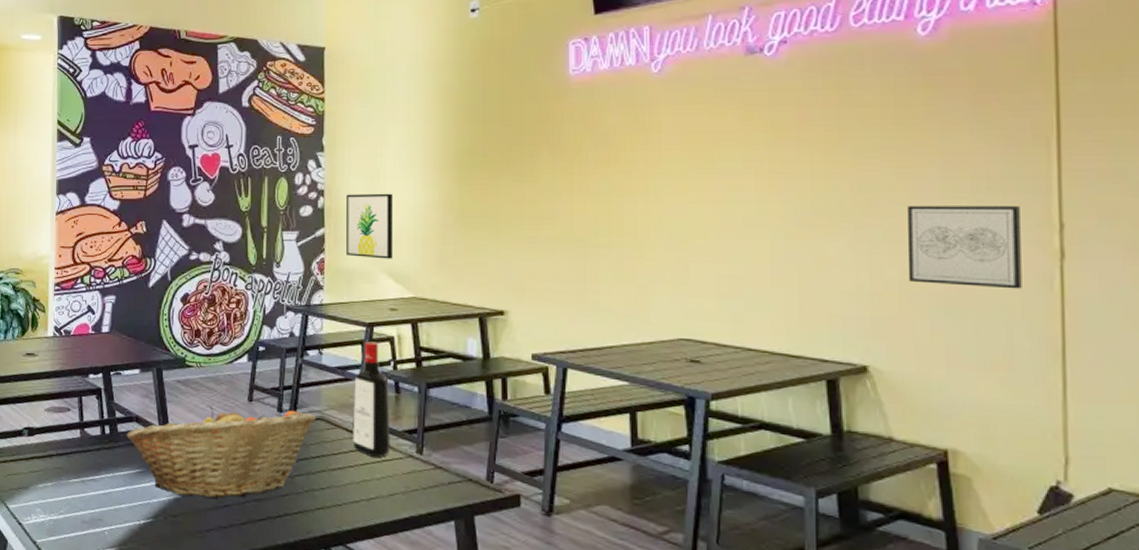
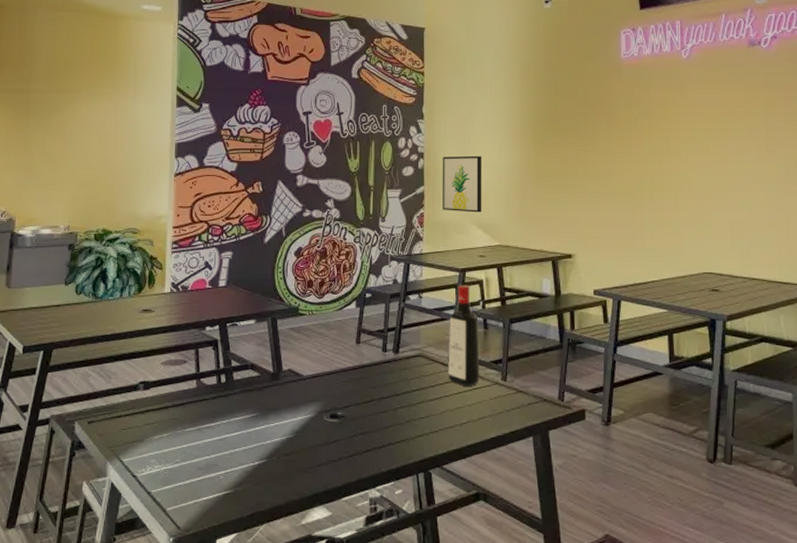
fruit basket: present [126,405,317,498] -> none [242,349,417,435]

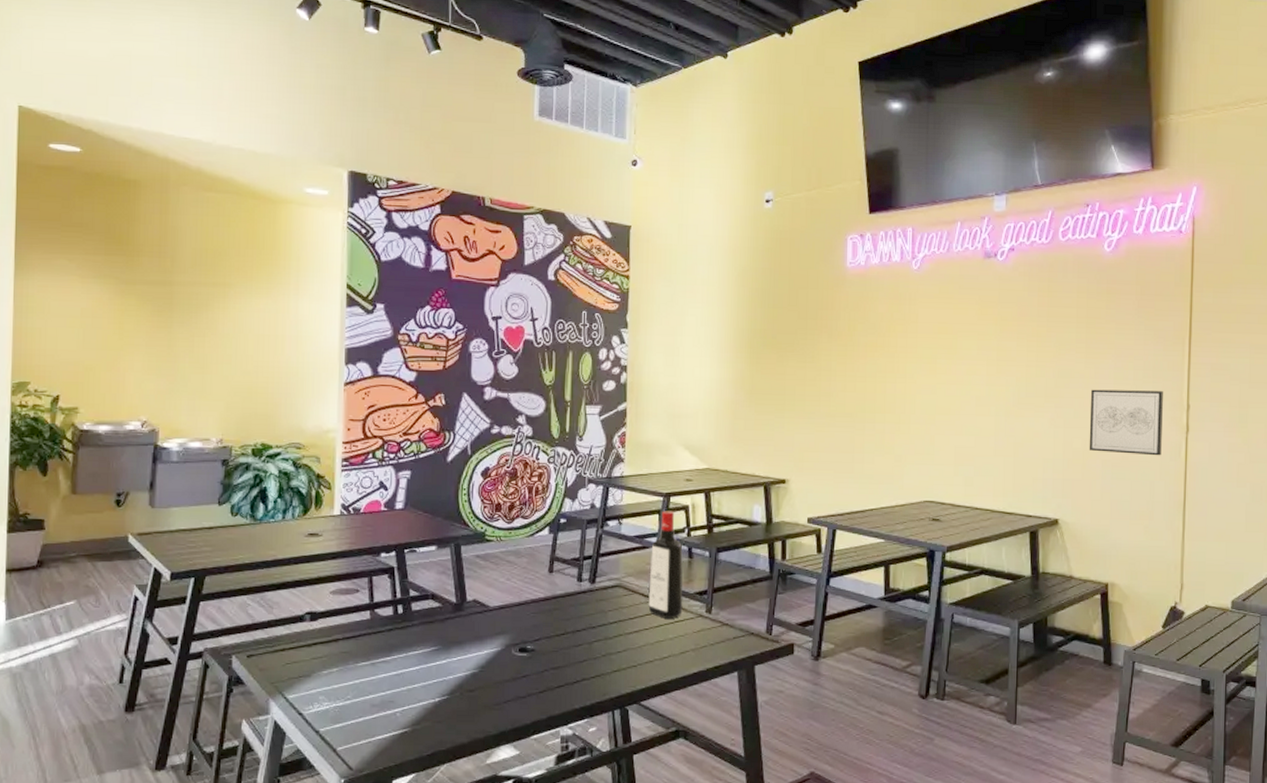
wall art: present [443,155,482,213] -> none [647,370,692,433]

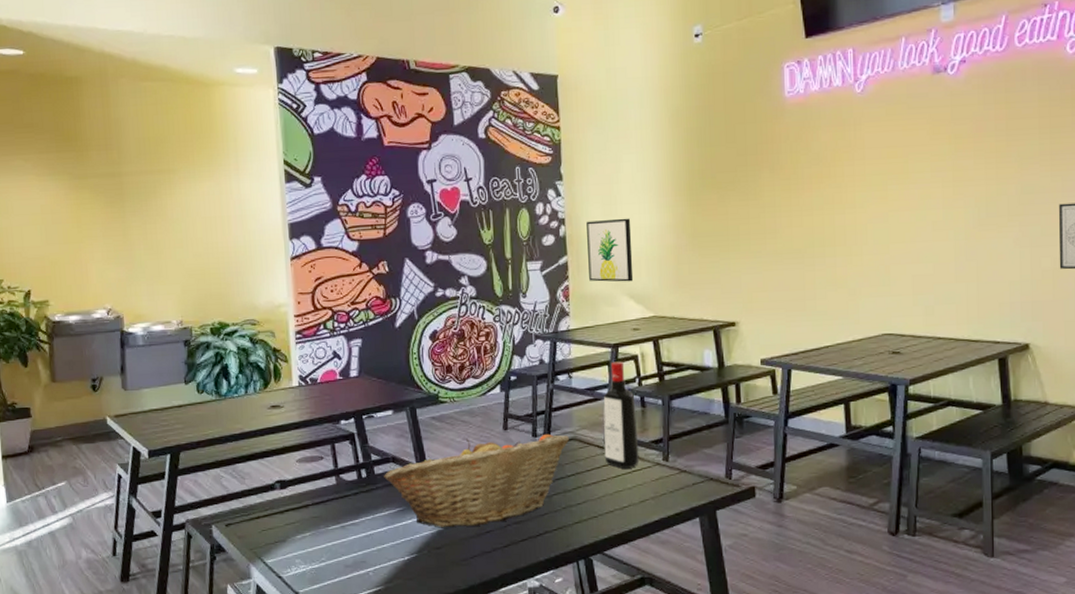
fruit basket: none [421,579,615,670] -> present [384,433,570,527]
wall art: none [647,370,692,433] -> present [586,218,634,282]

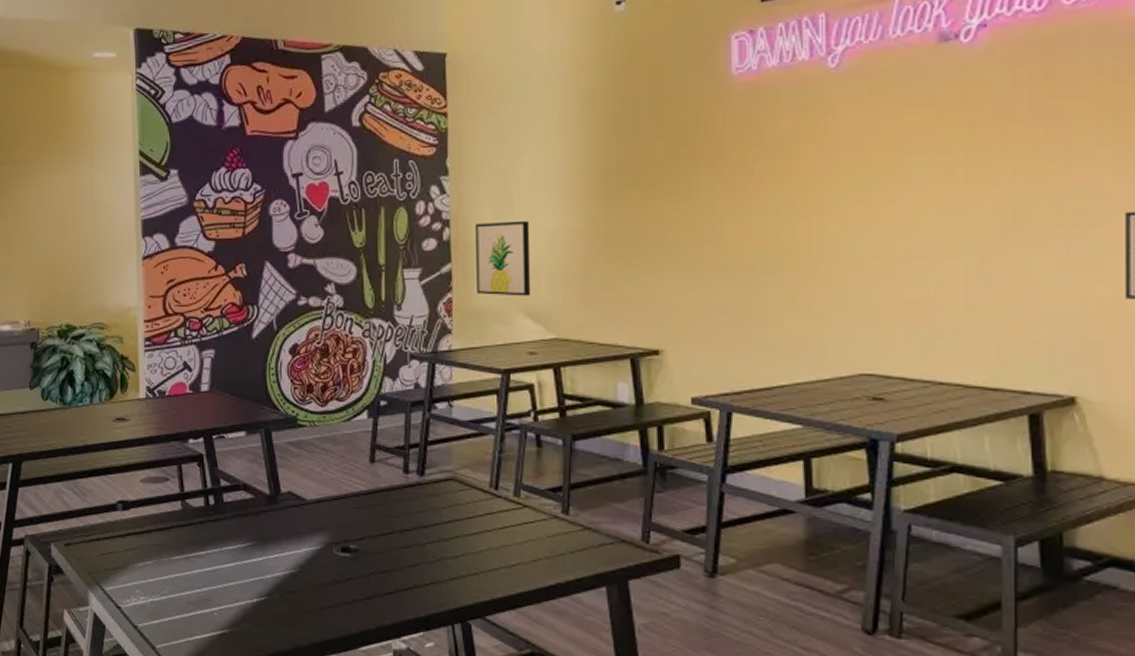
fruit basket: present [384,433,570,527] -> none [233,469,448,571]
liquor bottle: present [603,361,639,469] -> none [489,390,532,520]

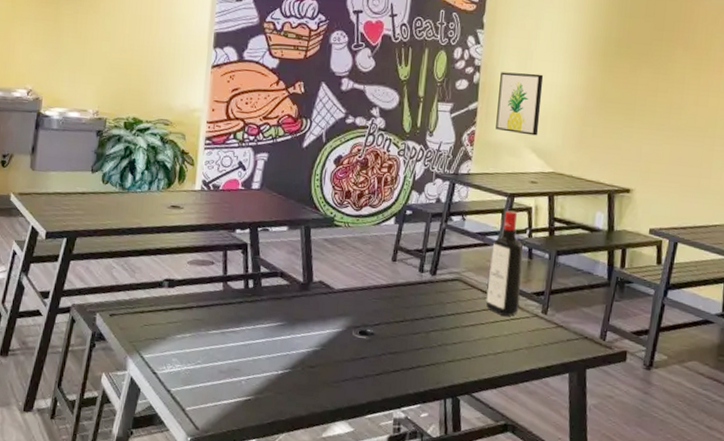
liquor bottle: none [489,390,532,520] -> present [485,210,523,316]

